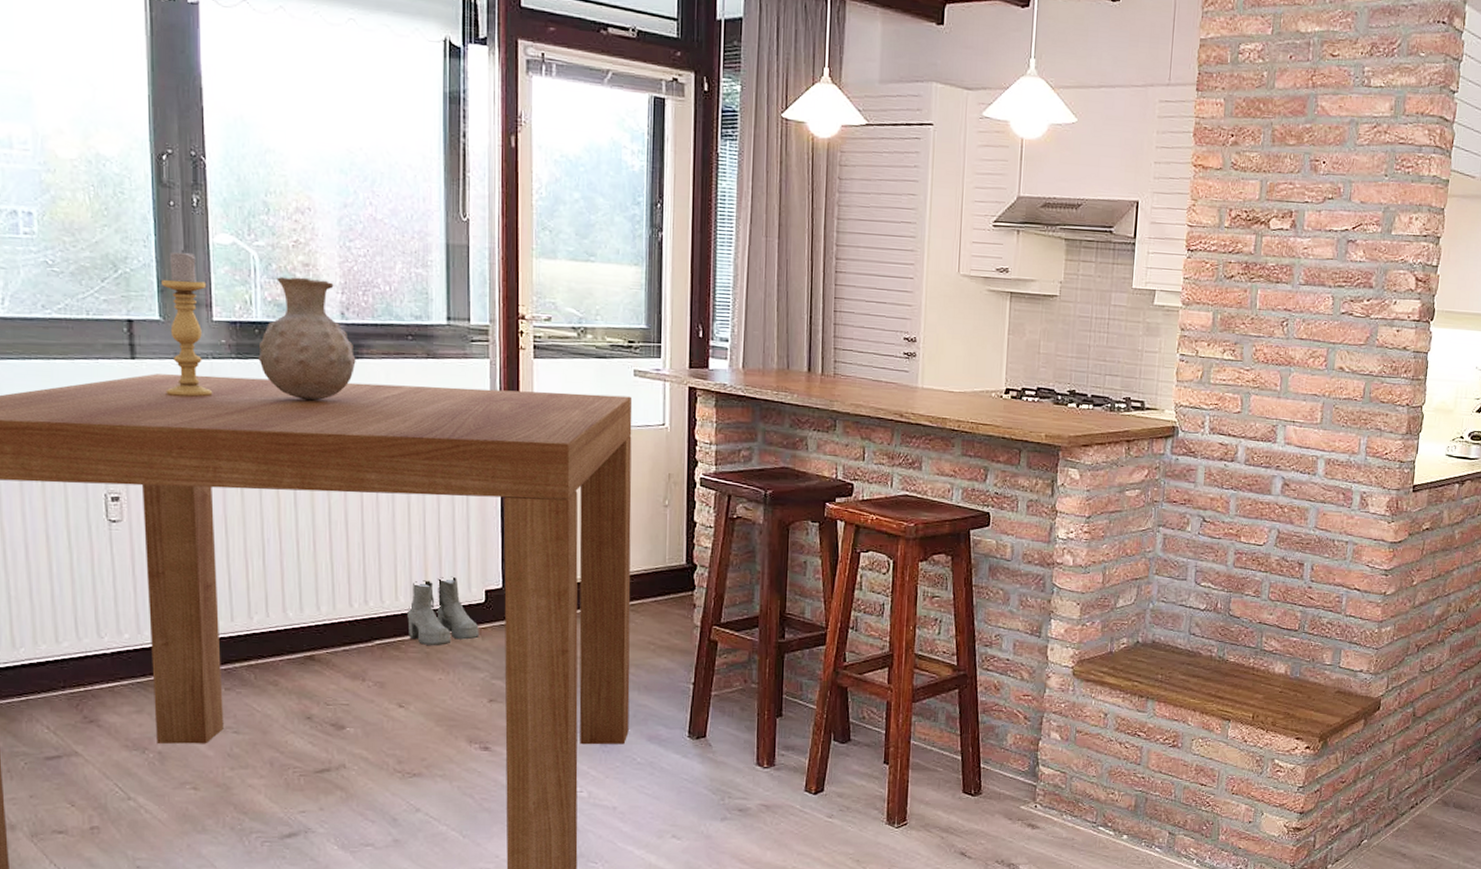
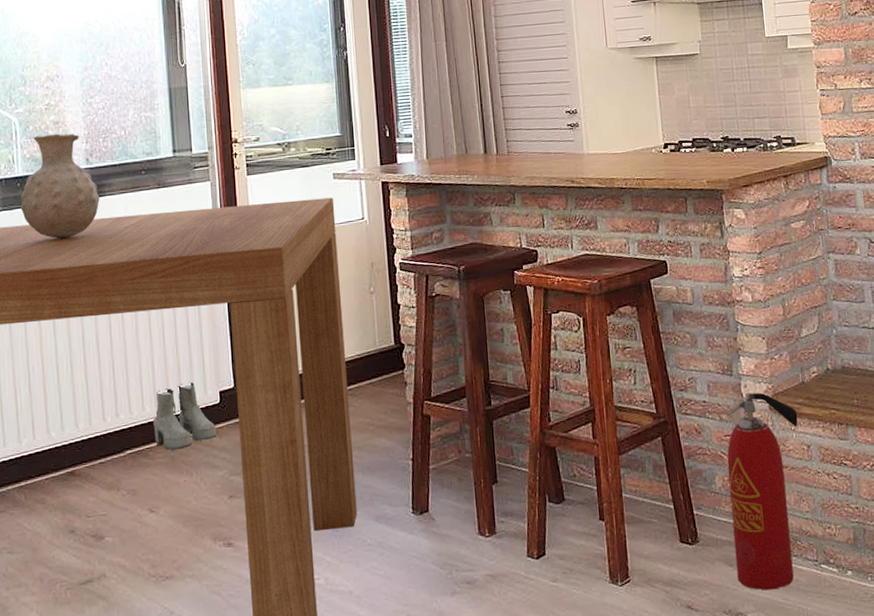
fire extinguisher: none [1015,655,1100,846] -> present [716,392,798,591]

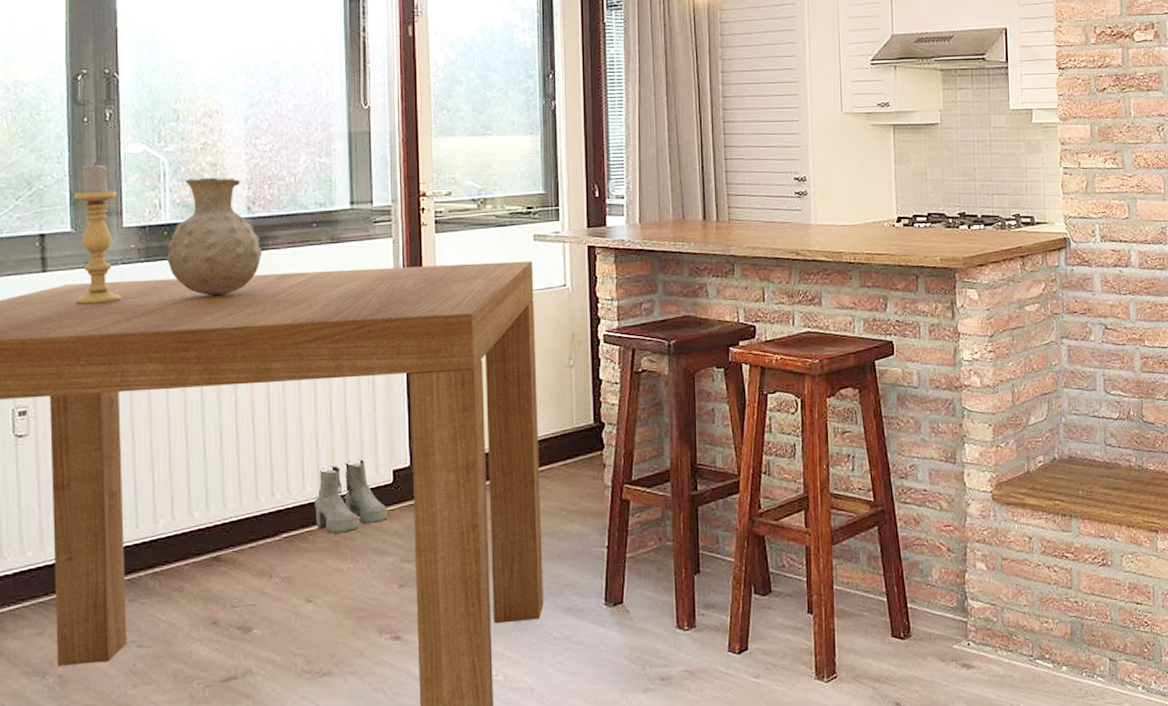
fire extinguisher: present [716,392,798,591] -> none [936,481,1021,687]

